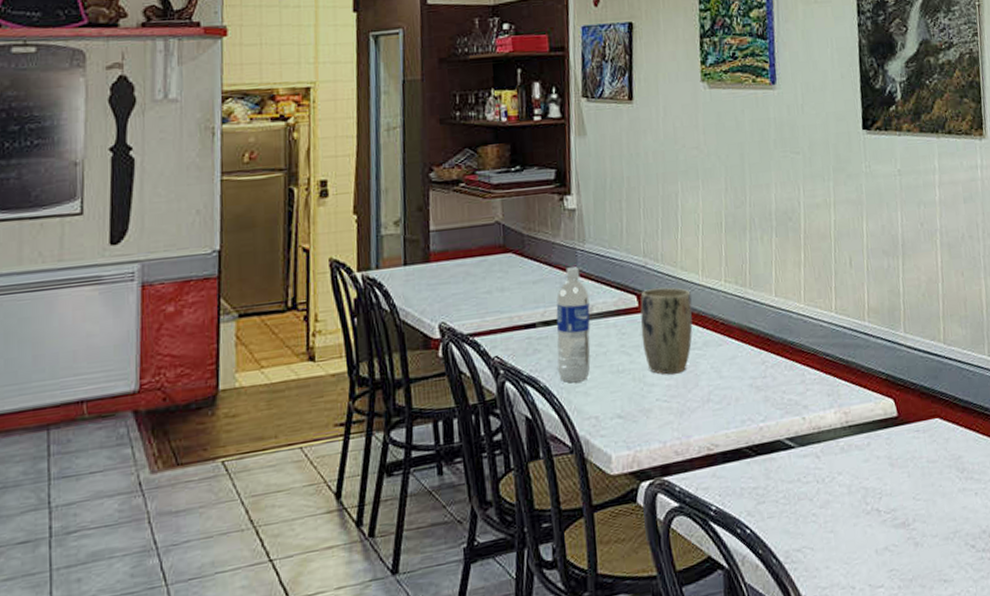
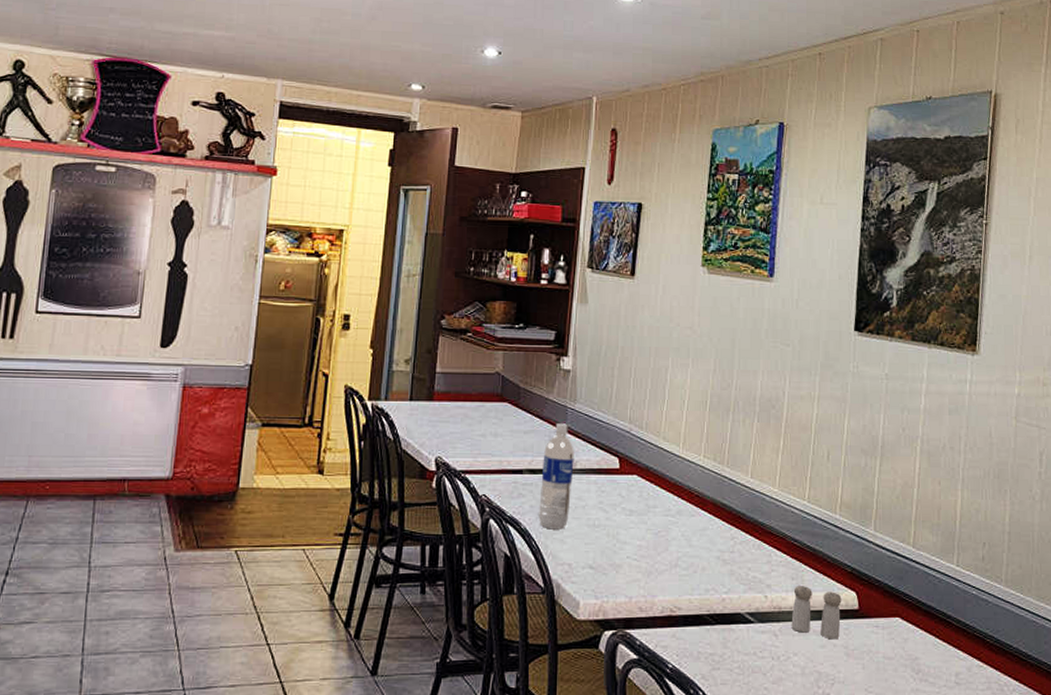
plant pot: present [640,287,693,375] -> none [619,454,670,536]
salt and pepper shaker: none [831,400,882,452] -> present [791,586,842,640]

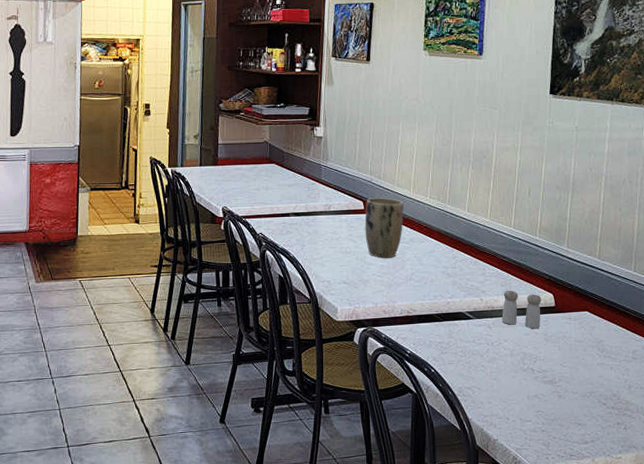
water bottle: present [539,423,574,530] -> none [303,177,329,257]
plant pot: none [619,454,670,536] -> present [364,198,404,258]

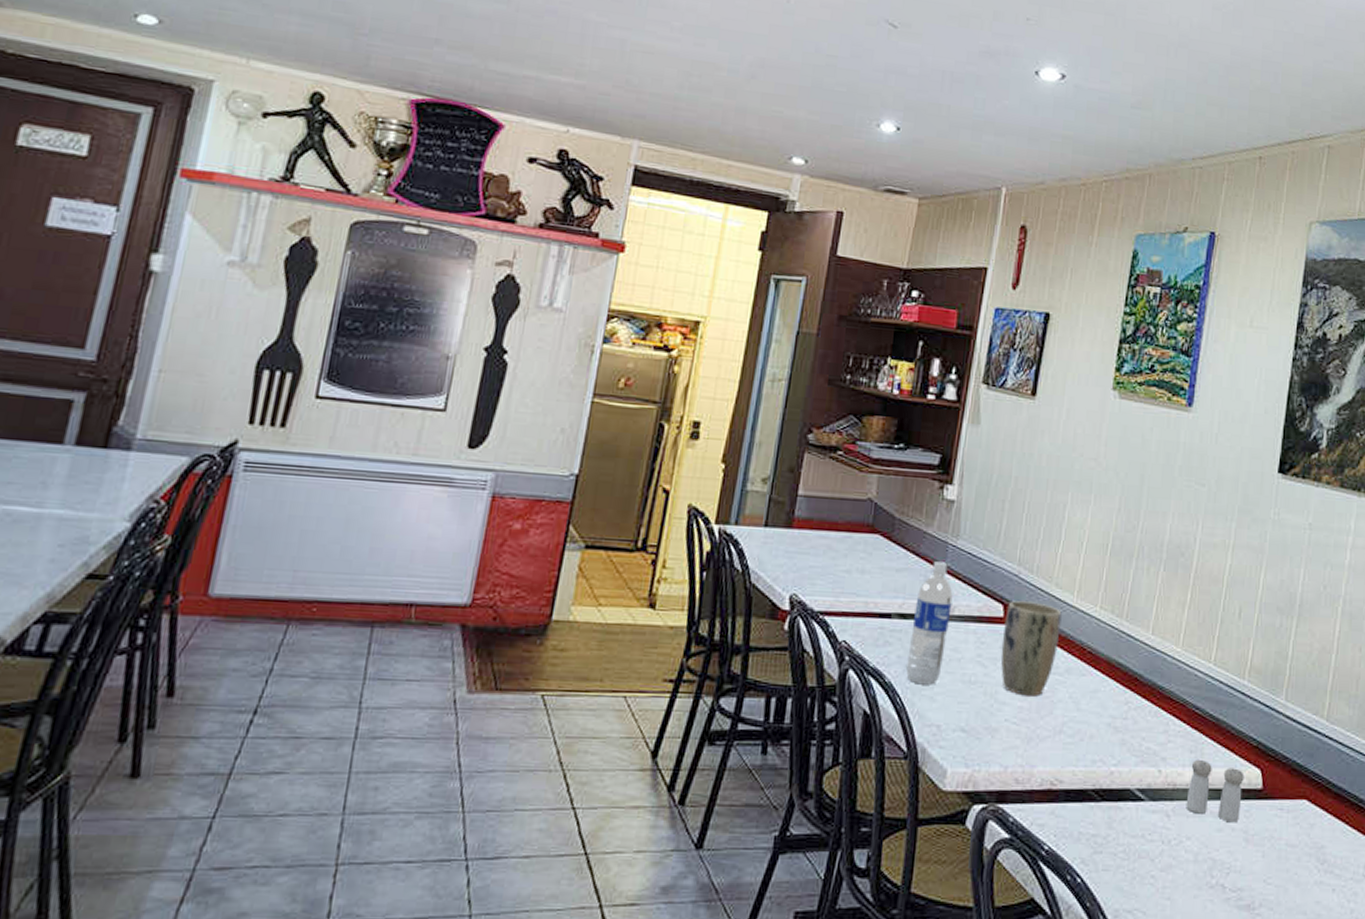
water bottle: none [303,177,329,257] -> present [906,561,953,685]

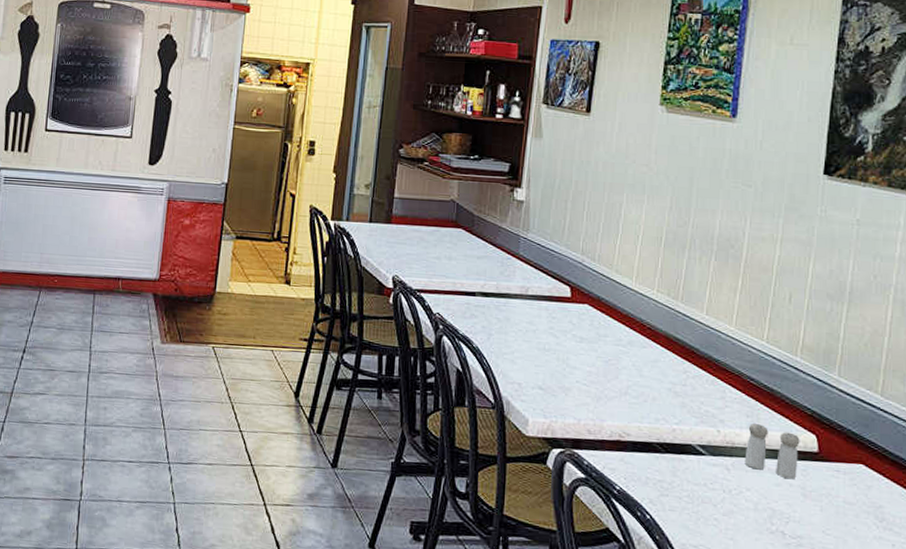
water bottle: present [906,561,953,685] -> none [490,251,526,351]
plant pot: present [1000,601,1062,696] -> none [570,284,622,363]

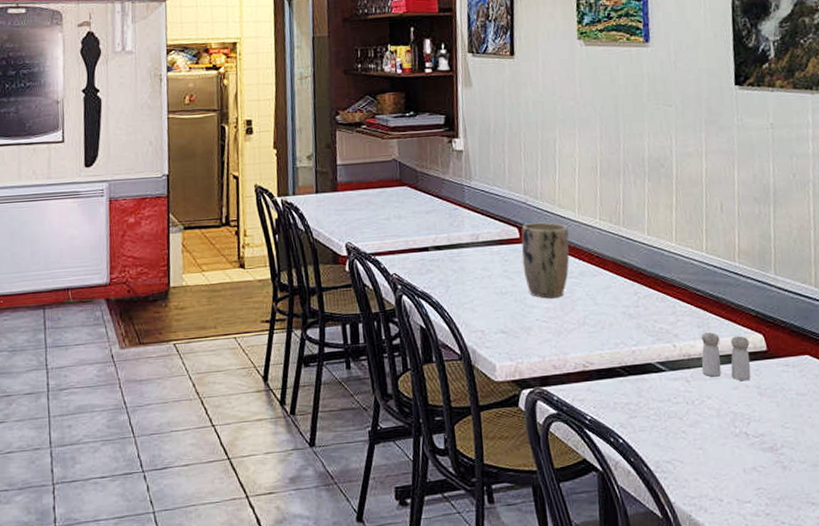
plant pot: none [570,284,622,363] -> present [521,222,570,299]

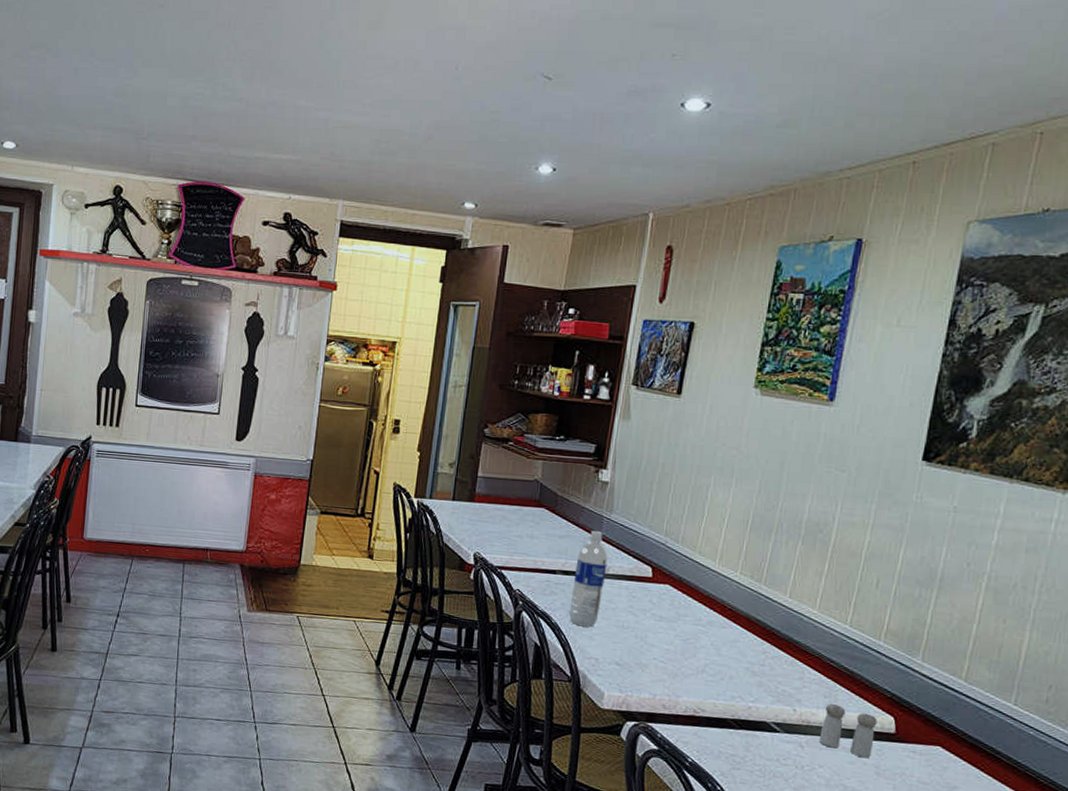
water bottle: none [446,200,477,300] -> present [569,531,608,627]
plant pot: present [521,222,570,299] -> none [649,564,705,642]

